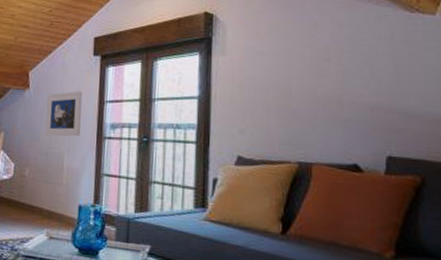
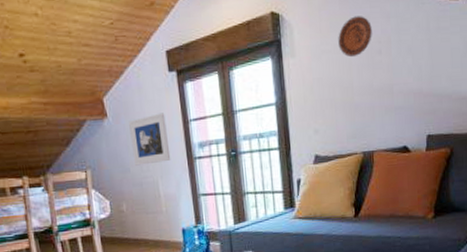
decorative plate: none [277,22,319,62] -> present [338,16,372,58]

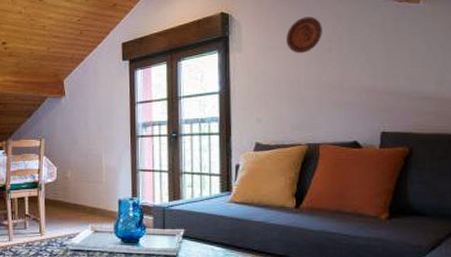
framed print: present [129,113,171,166] -> none [82,95,116,139]

